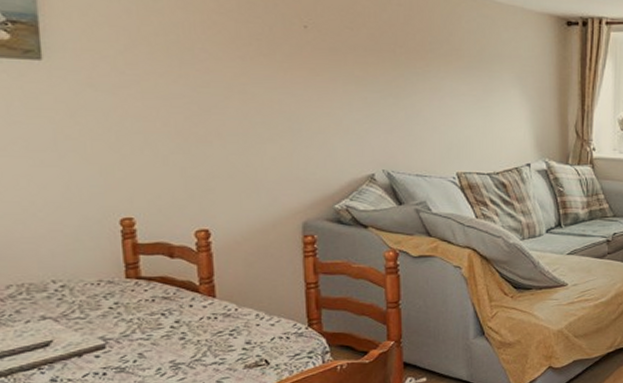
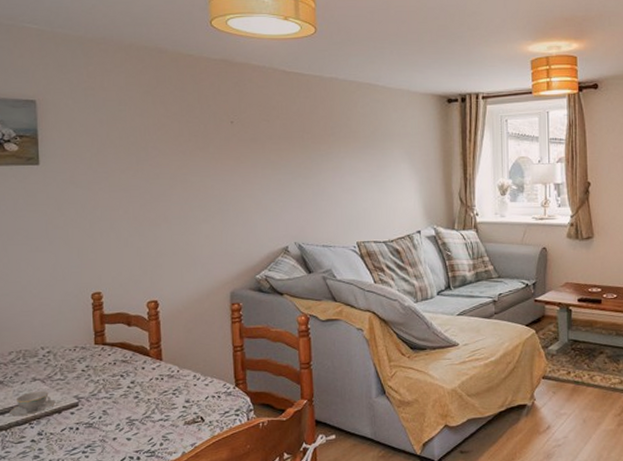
teacup: none [10,330,74,361] -> present [9,390,56,416]

